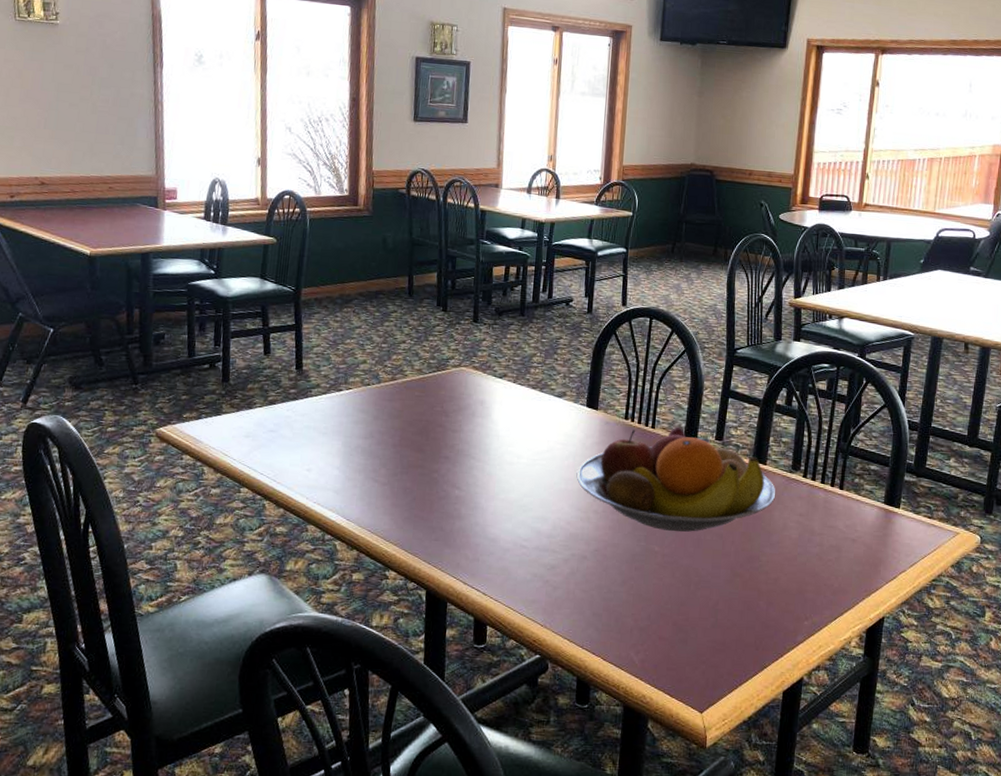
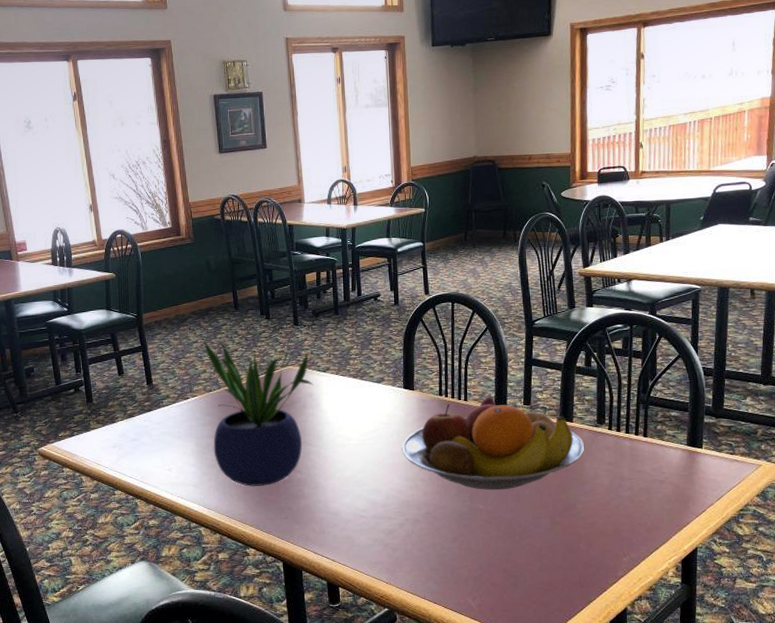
potted plant: none [363,326,486,500] -> present [203,340,313,486]

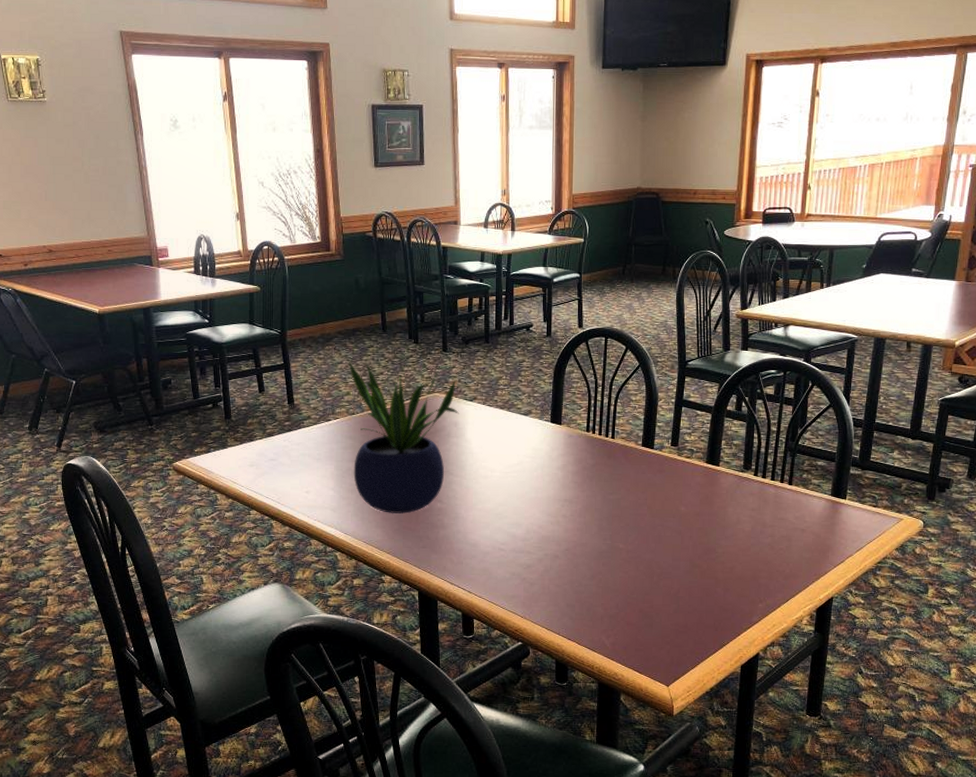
fruit bowl: present [401,397,585,490] -> none [545,436,729,530]

